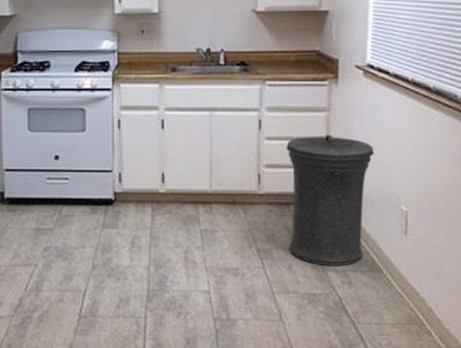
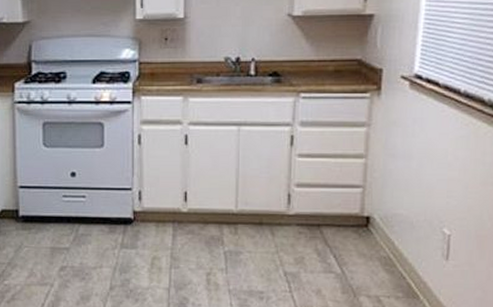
trash can: present [286,135,374,266] -> none [318,152,417,292]

